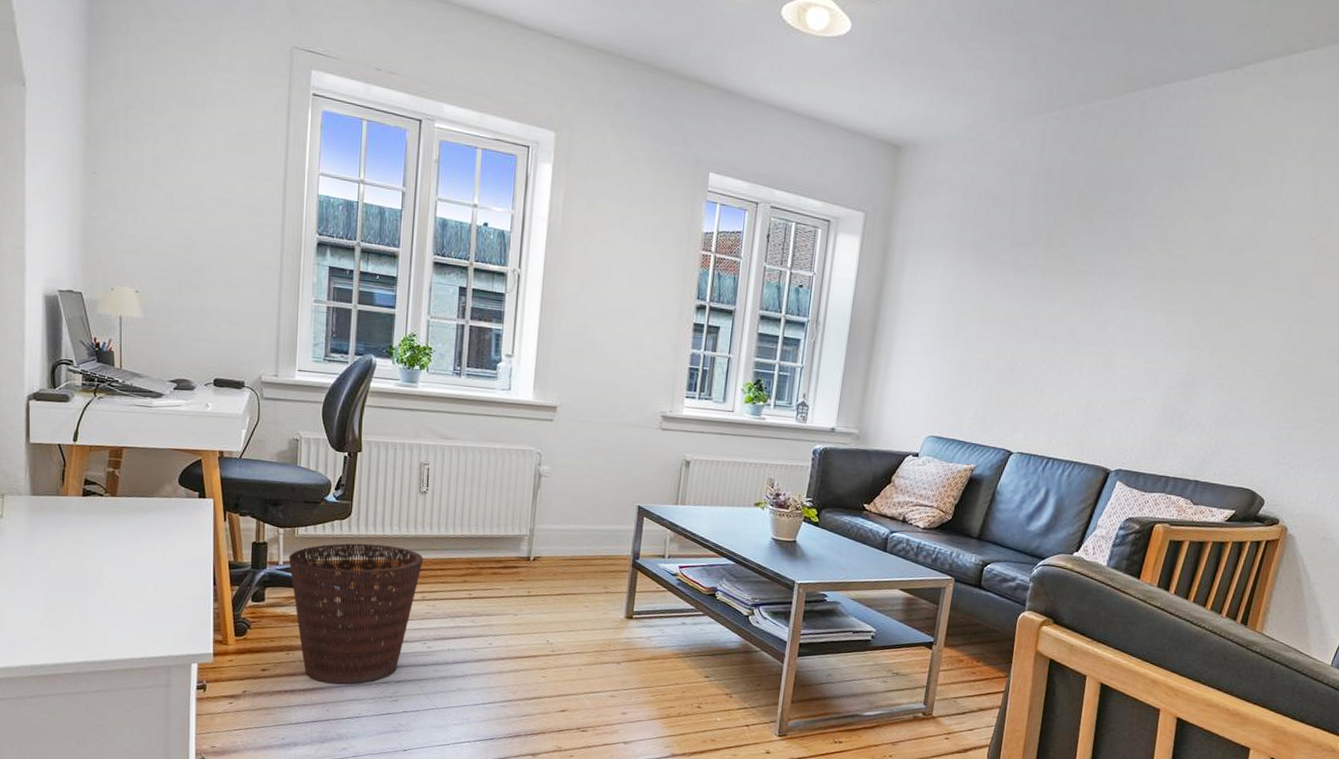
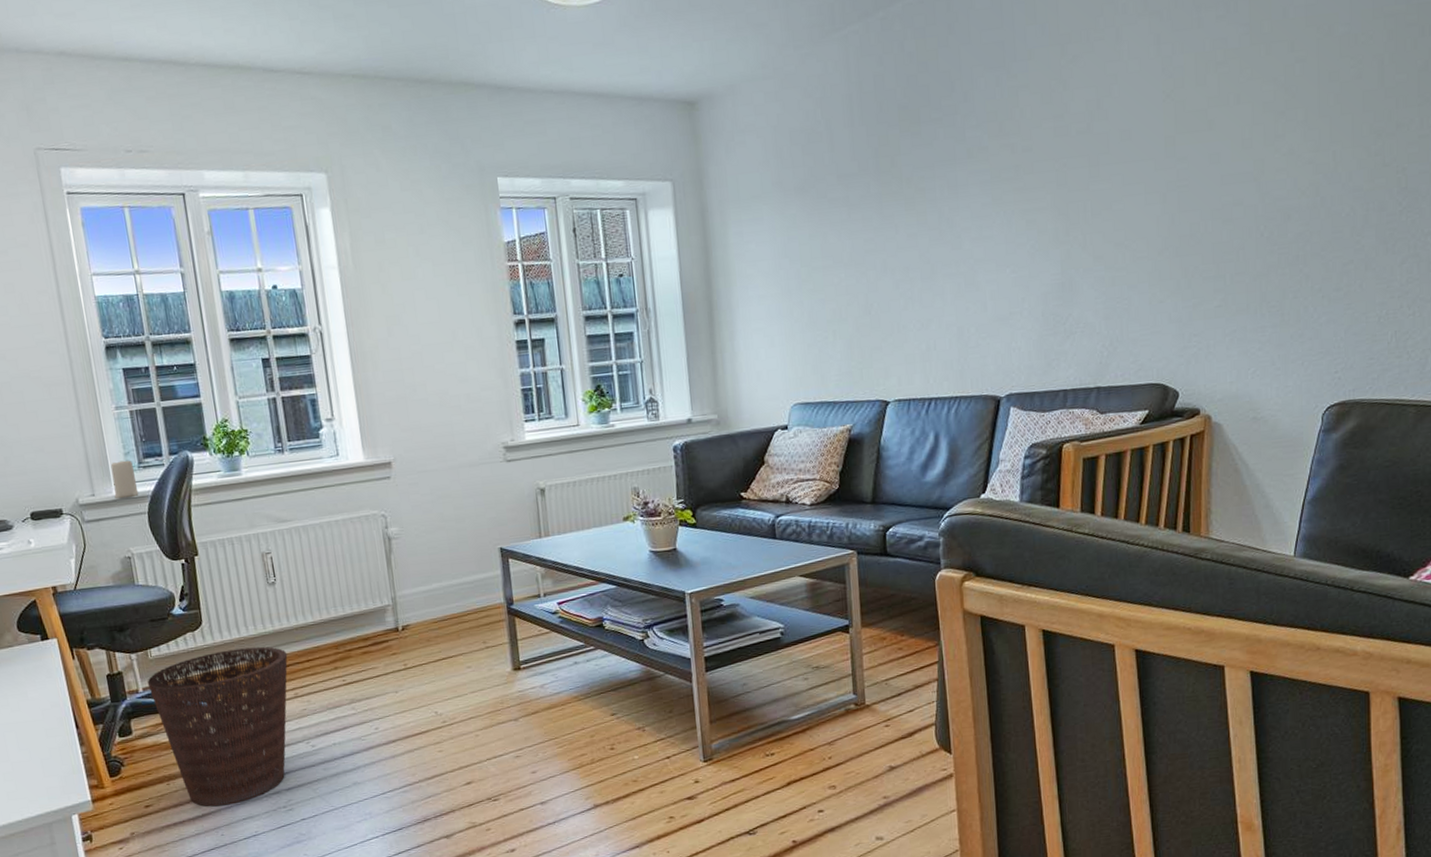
candle: none [296,350,319,386] -> present [110,460,139,500]

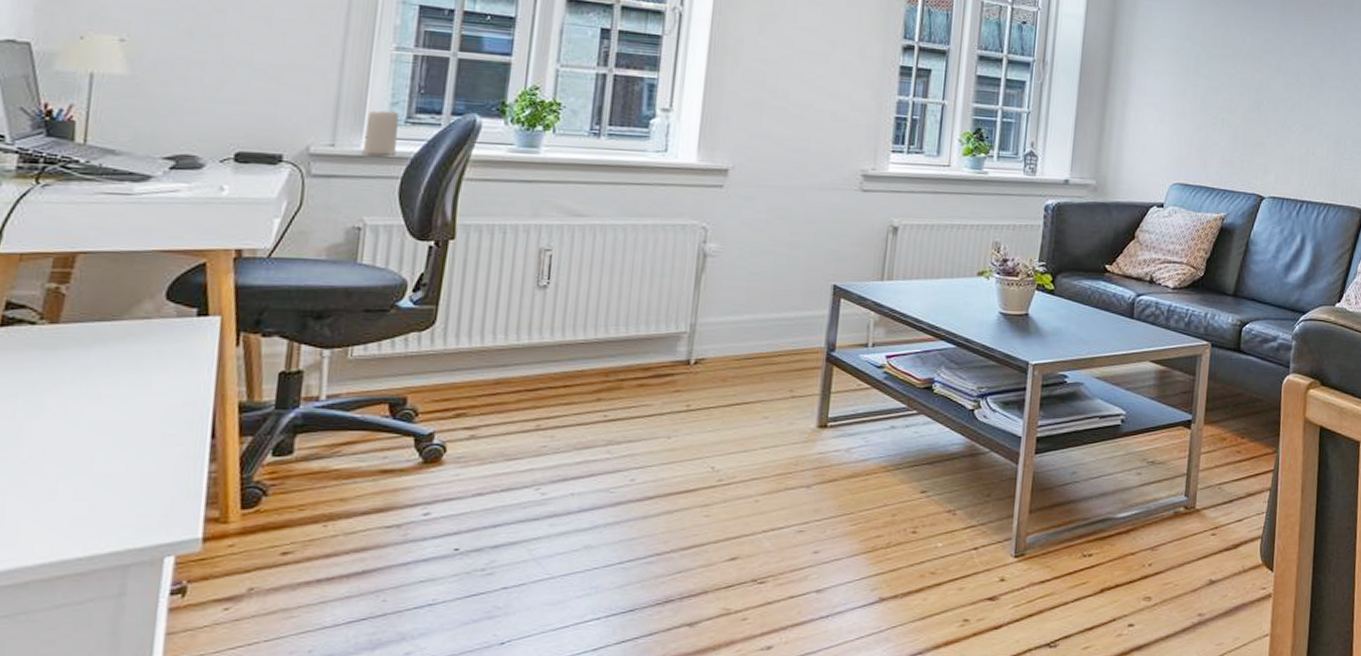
basket: present [147,646,288,807] -> none [335,360,540,562]

